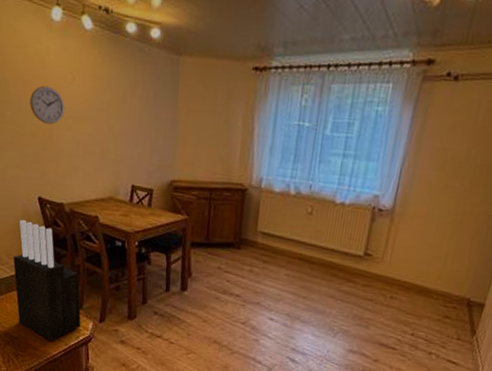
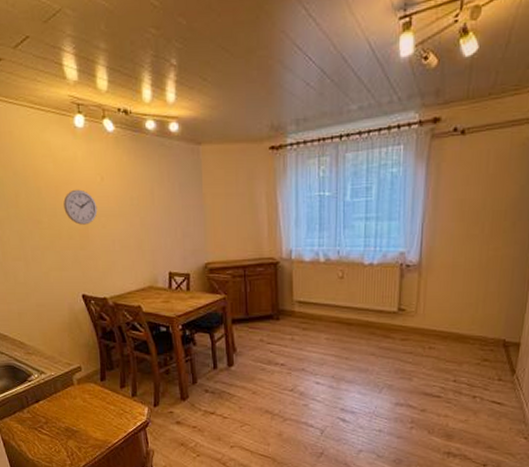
knife block: present [13,219,81,342] -> none [66,317,137,431]

